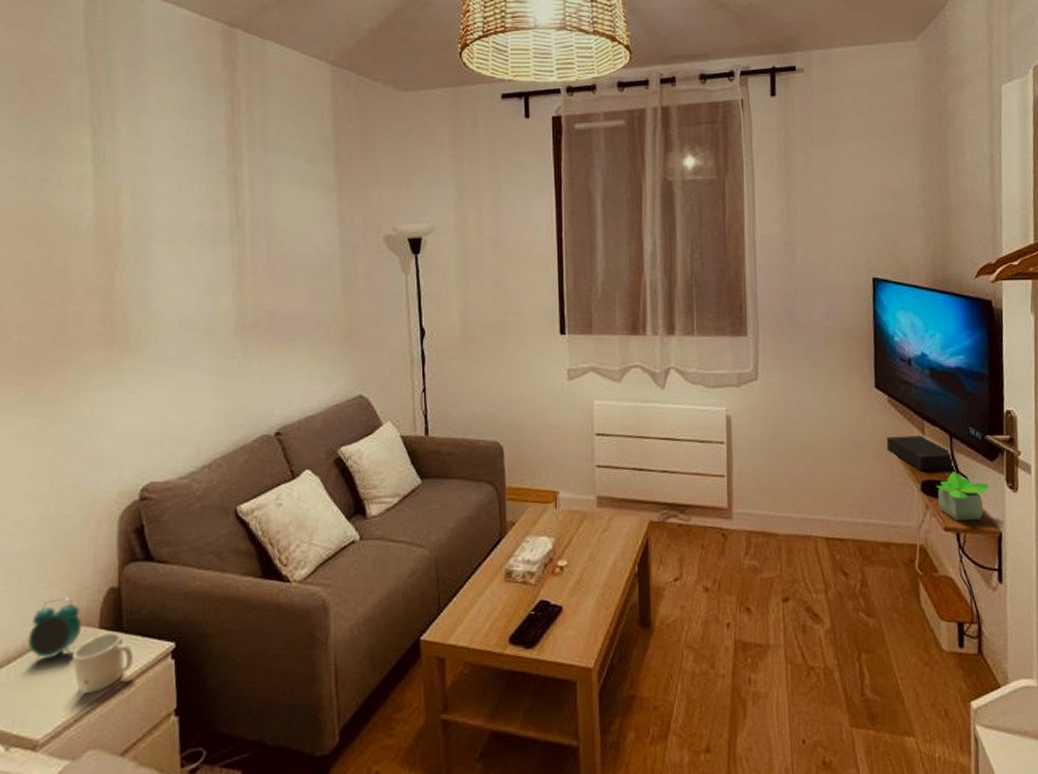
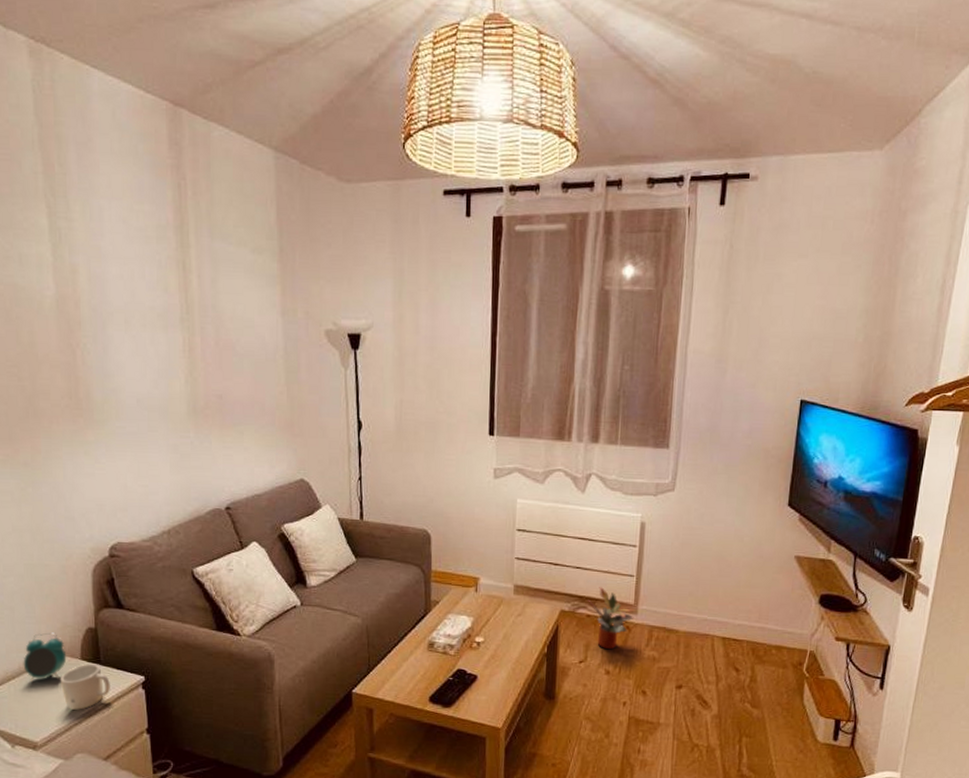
potted plant: none [678,491,731,563] -> present [588,587,636,650]
game console: present [886,435,956,471] -> none [791,552,856,587]
potted plant: present [936,471,989,522] -> none [833,588,885,634]

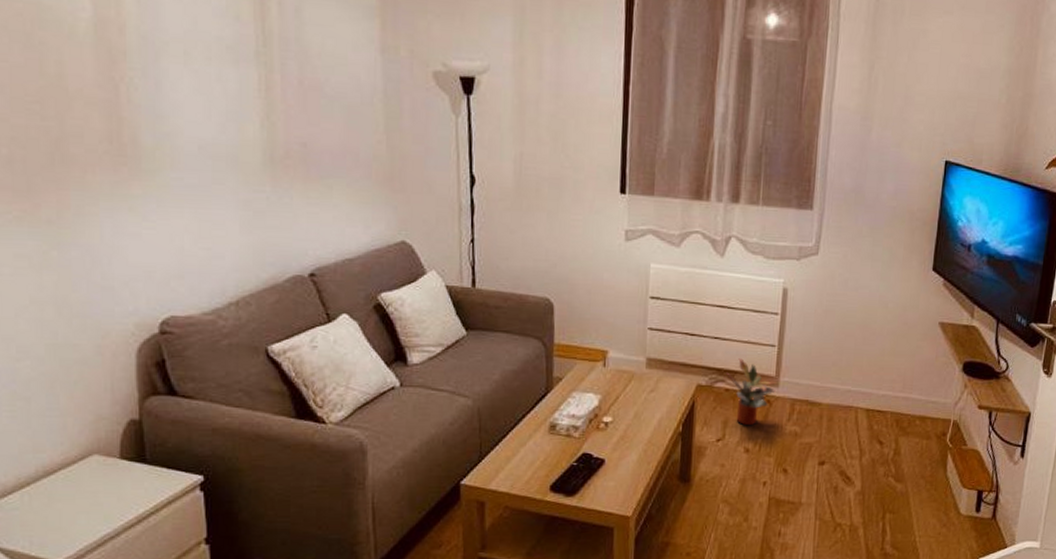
alarm clock: present [23,632,67,681] -> none [41,427,101,488]
mug: present [60,663,110,710] -> none [91,463,158,520]

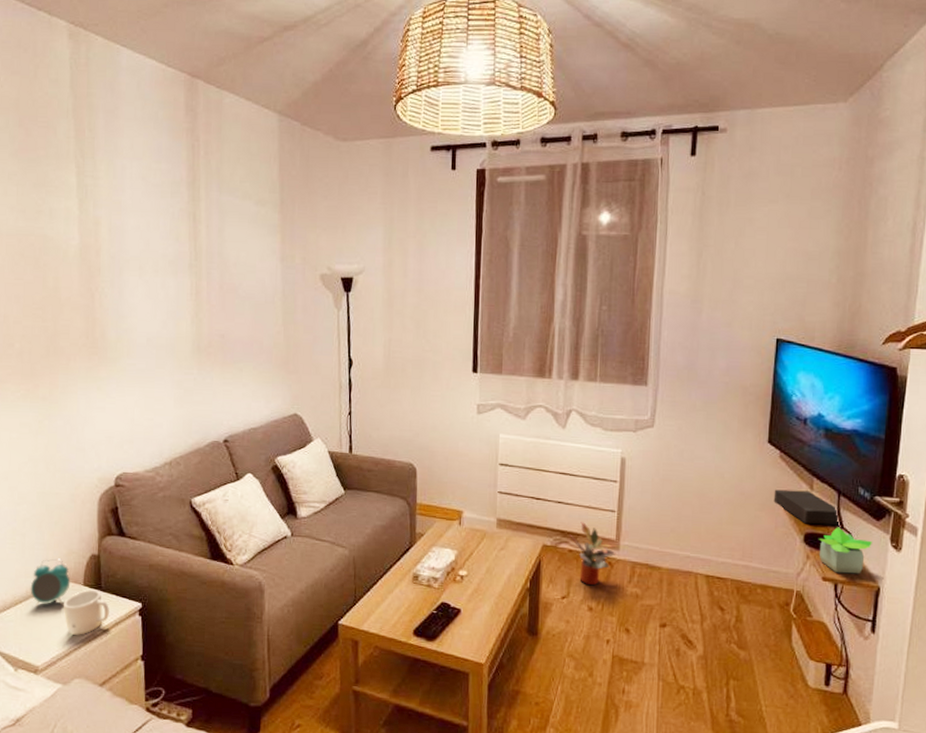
alarm clock: none [41,427,101,488] -> present [30,558,71,606]
mug: none [91,463,158,520] -> present [63,589,109,635]
game console: none [935,318,998,353] -> present [773,489,841,526]
potted plant: none [976,355,1026,401] -> present [818,527,872,574]

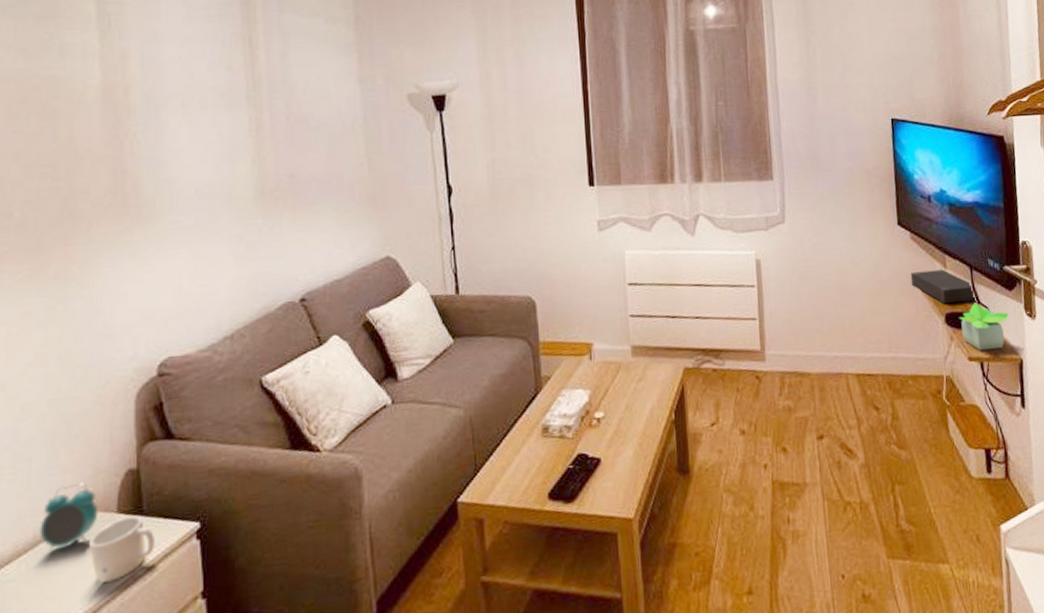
potted plant: present [570,522,618,586] -> none [712,336,764,406]

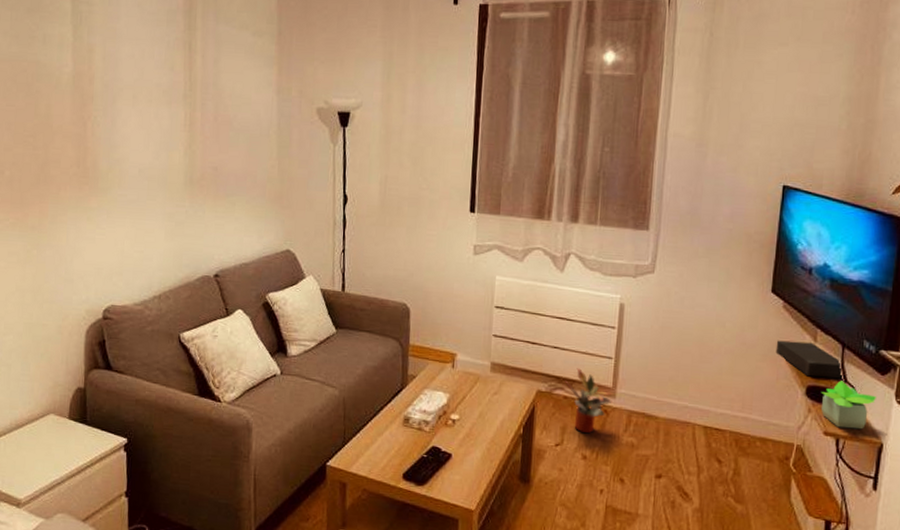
alarm clock: present [39,482,99,553] -> none [14,390,56,438]
mug: present [88,515,155,583] -> none [47,423,94,469]
potted plant: none [712,336,764,406] -> present [565,368,614,434]

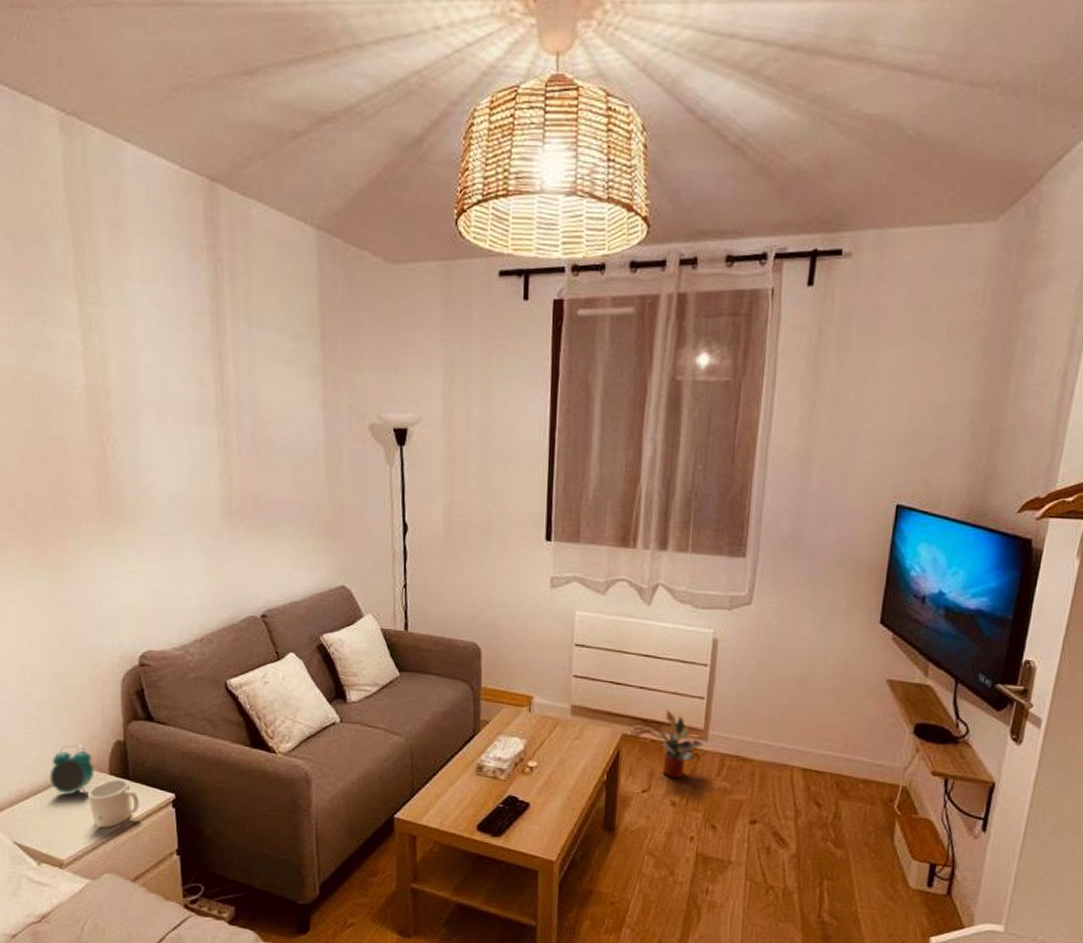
alarm clock: none [14,390,56,438] -> present [49,744,95,796]
mug: none [47,423,94,469] -> present [87,778,139,828]
game console: present [775,340,845,379] -> none [882,675,957,716]
potted plant: present [820,380,876,430] -> none [929,717,990,769]

